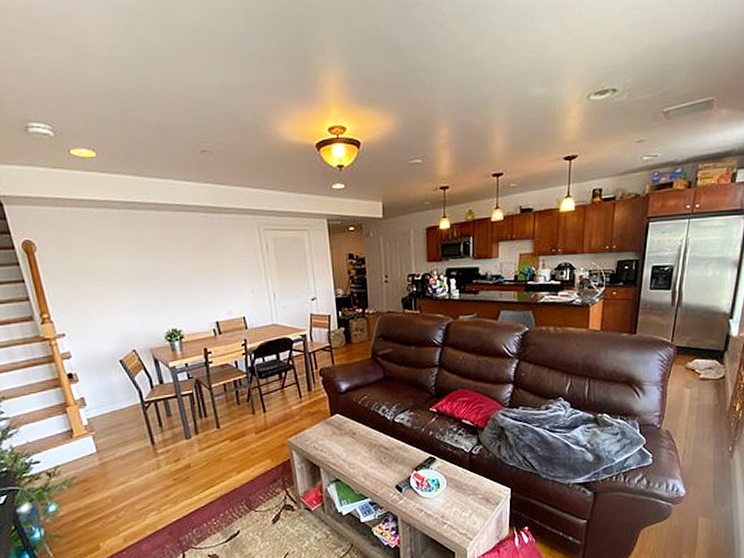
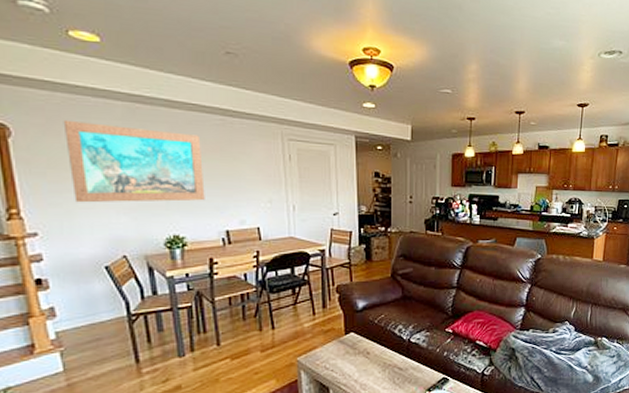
wall art: none [74,231,196,305] -> present [63,119,205,203]

